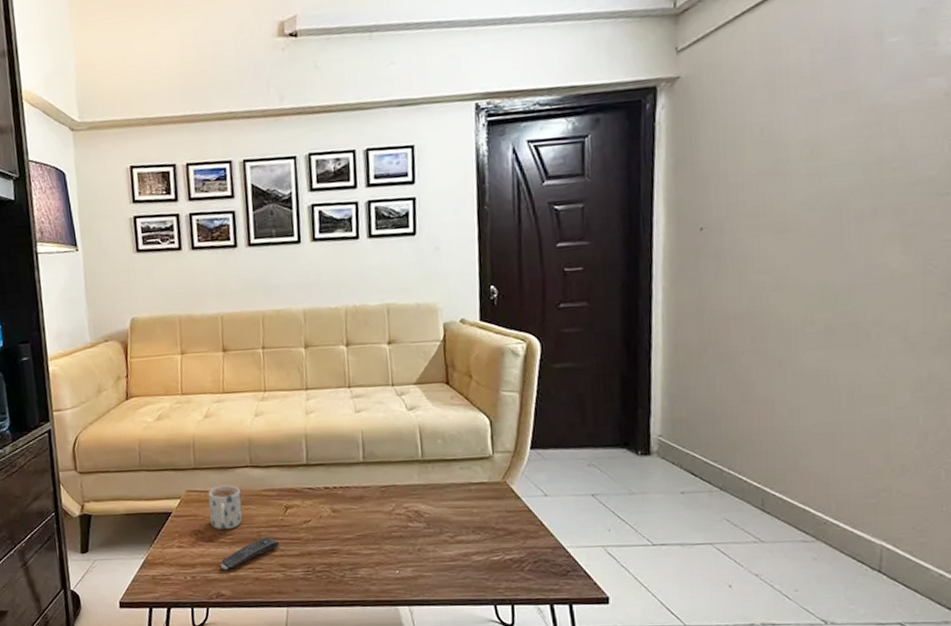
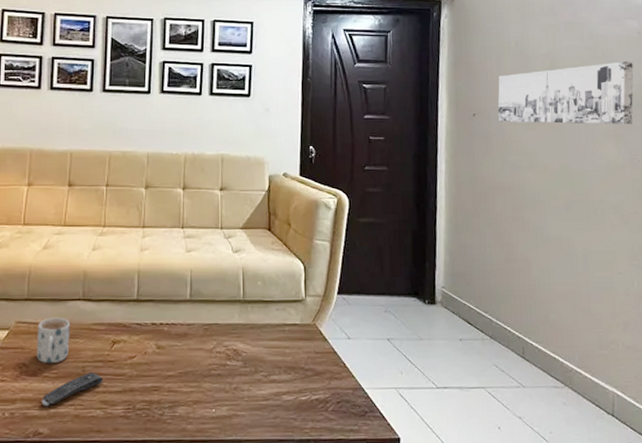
wall art: none [733,135,935,235] -> present [497,61,634,125]

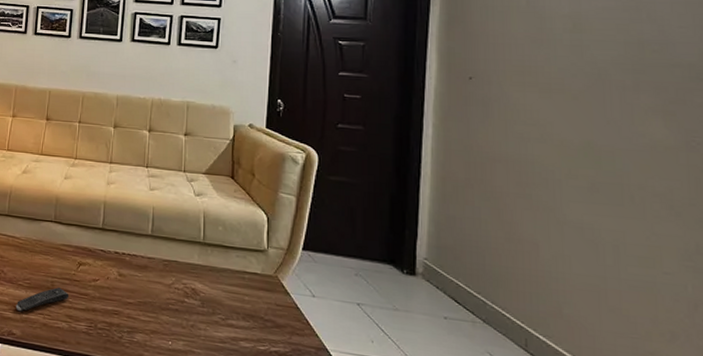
mug: present [36,317,70,364] -> none [13,234,42,275]
wall art: present [497,61,634,125] -> none [500,26,694,101]

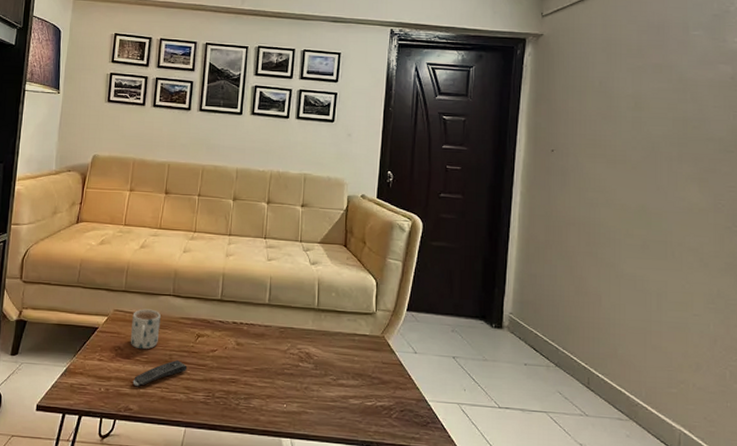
mug: none [13,234,42,275] -> present [130,309,161,350]

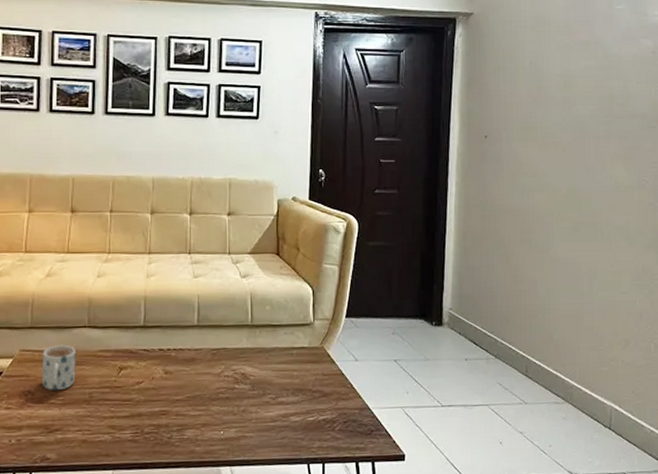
remote control: present [132,360,188,387] -> none [48,398,111,433]

